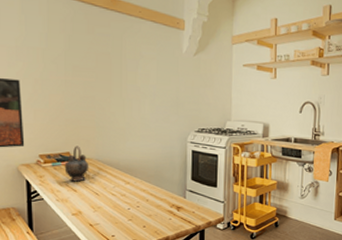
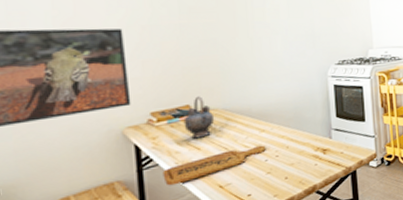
cutting board: none [46,195,129,218] -> present [162,145,266,186]

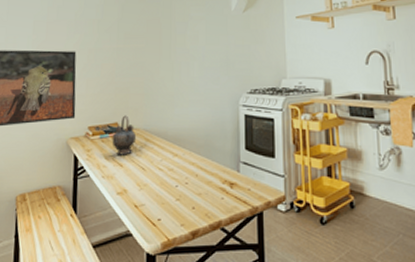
cutting board: present [162,145,266,186] -> none [91,170,177,198]

